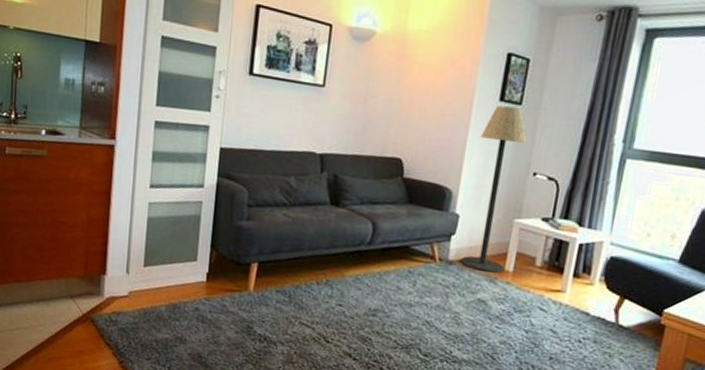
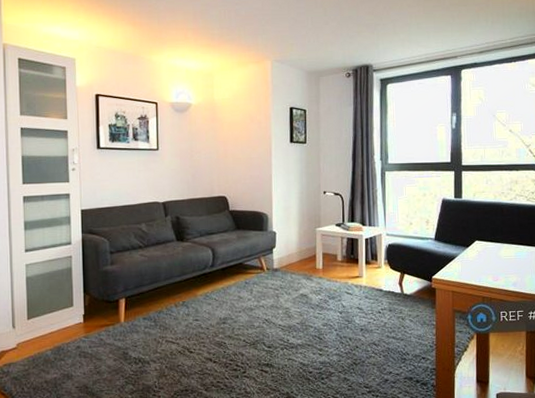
floor lamp: present [460,105,527,274] -> none [281,146,315,273]

